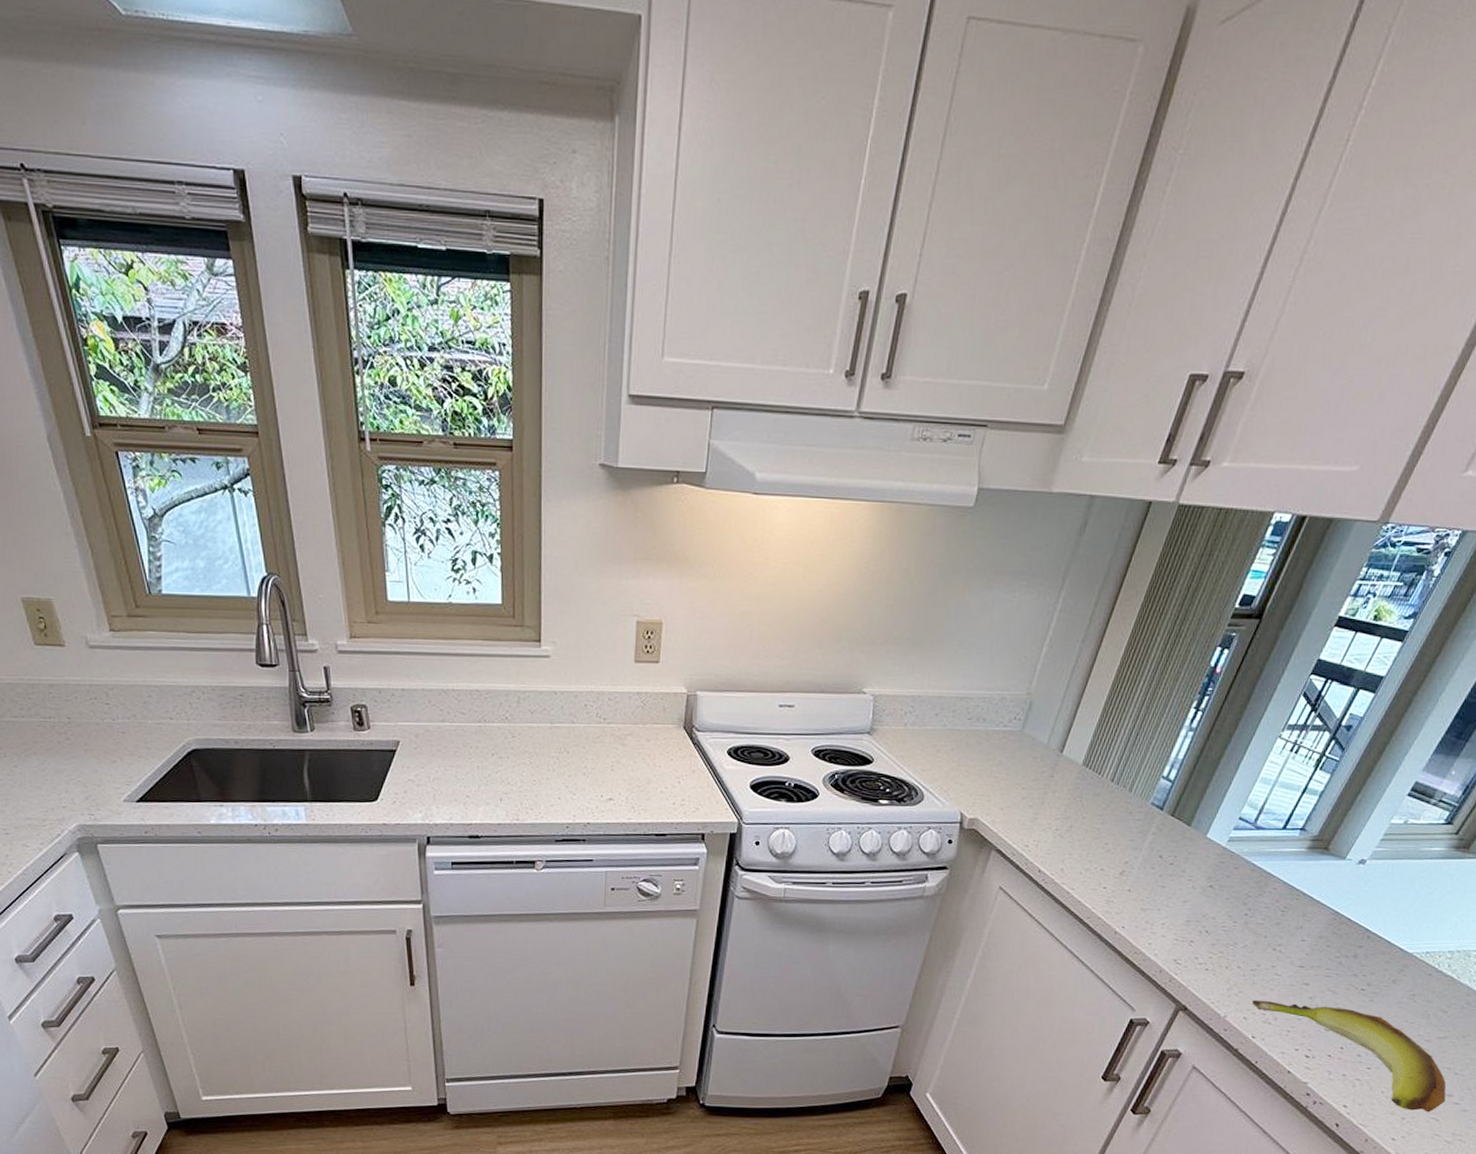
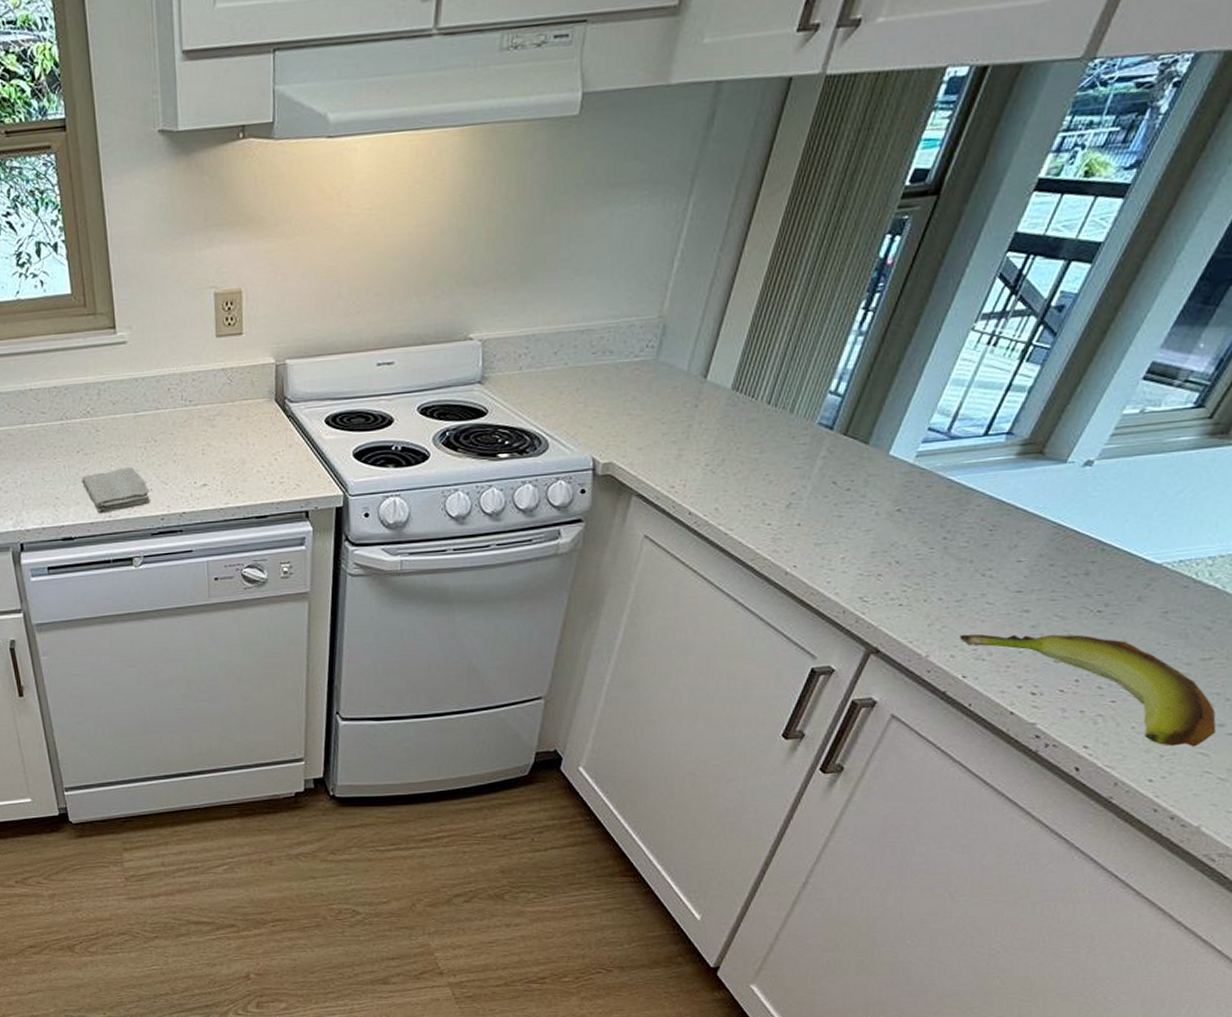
washcloth: none [493,774,558,816] -> present [81,467,150,514]

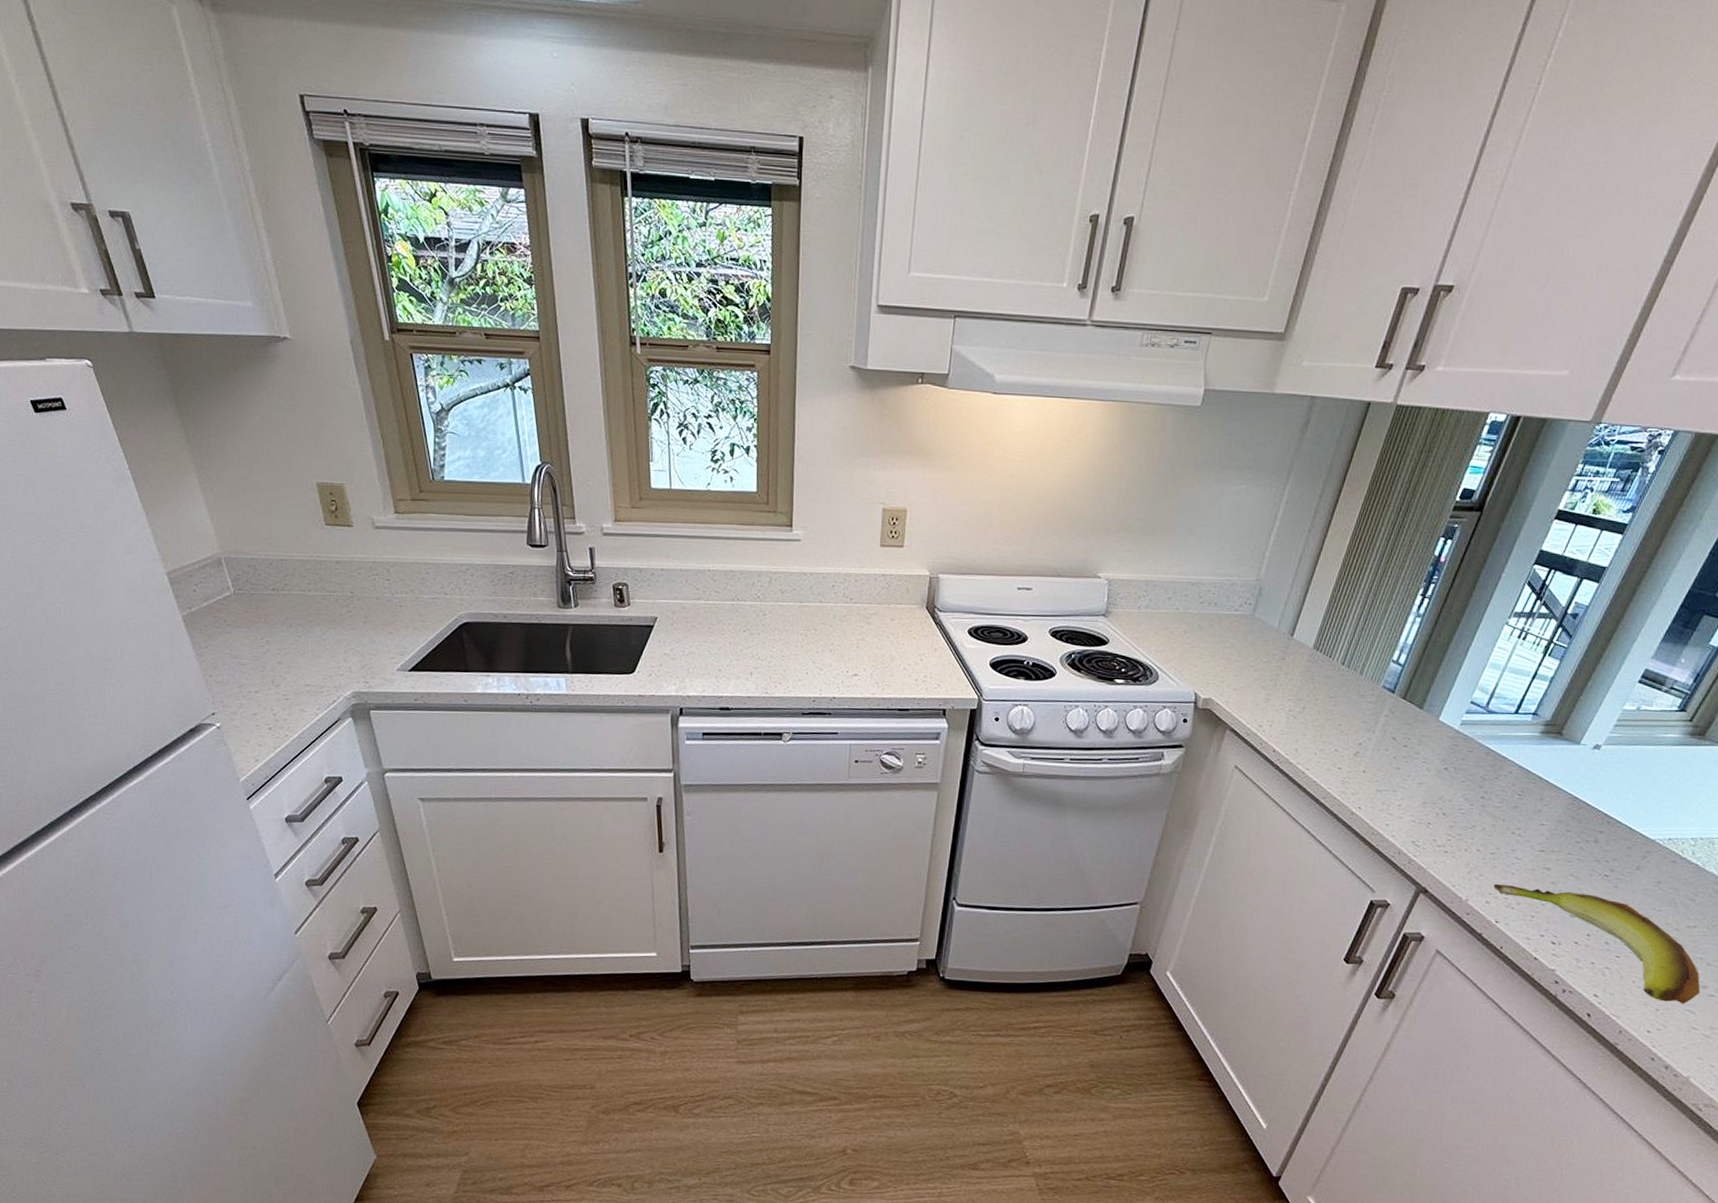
washcloth: present [81,467,150,514] -> none [744,650,805,690]

